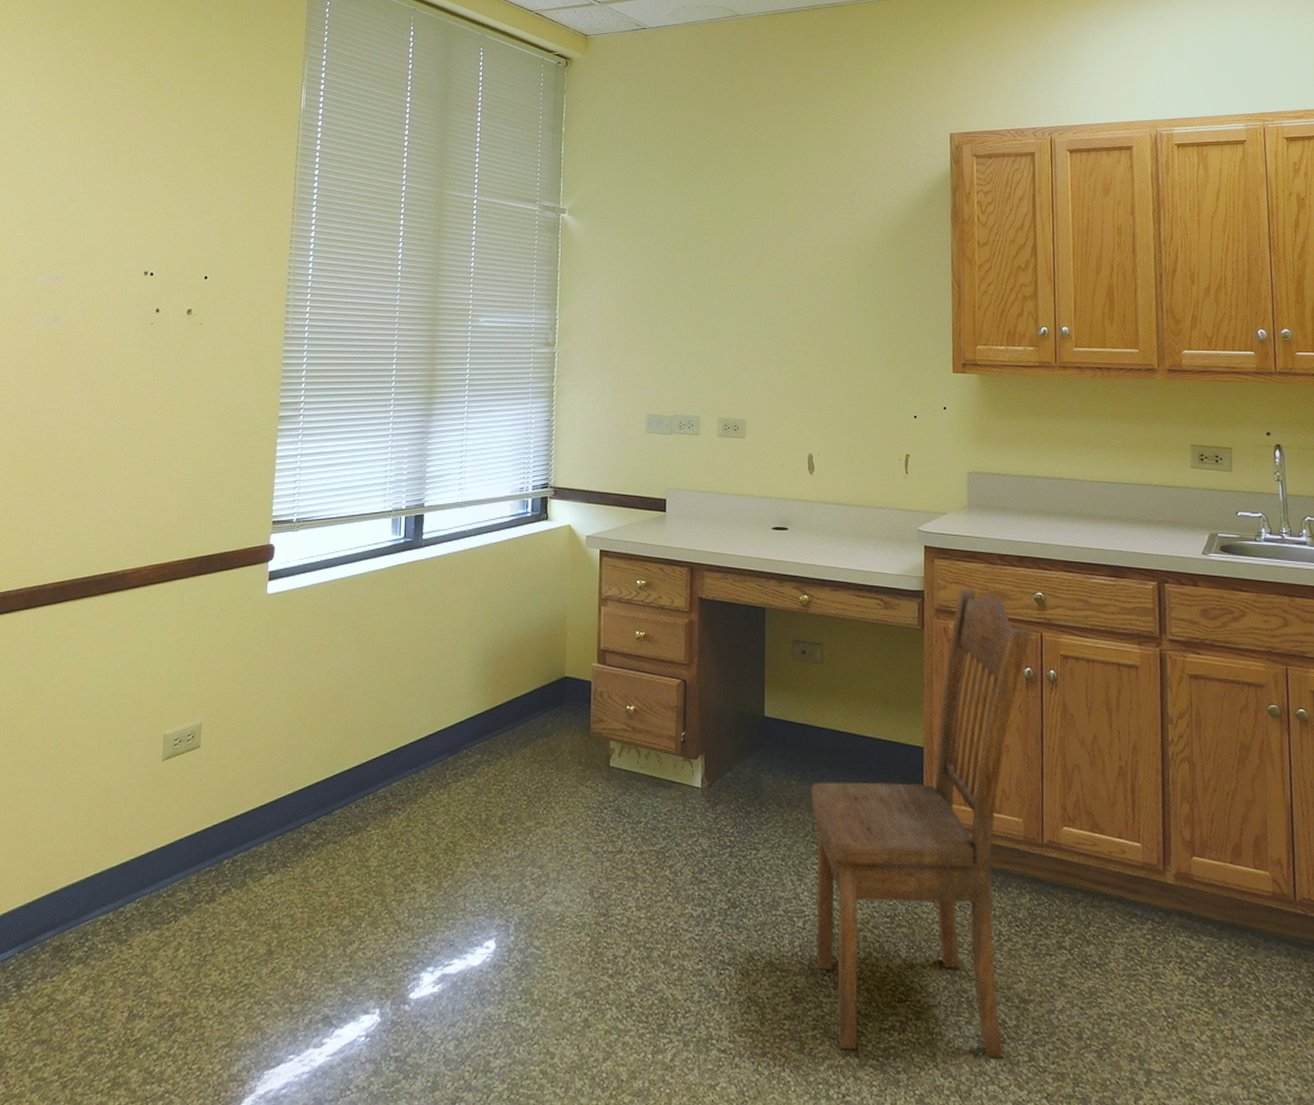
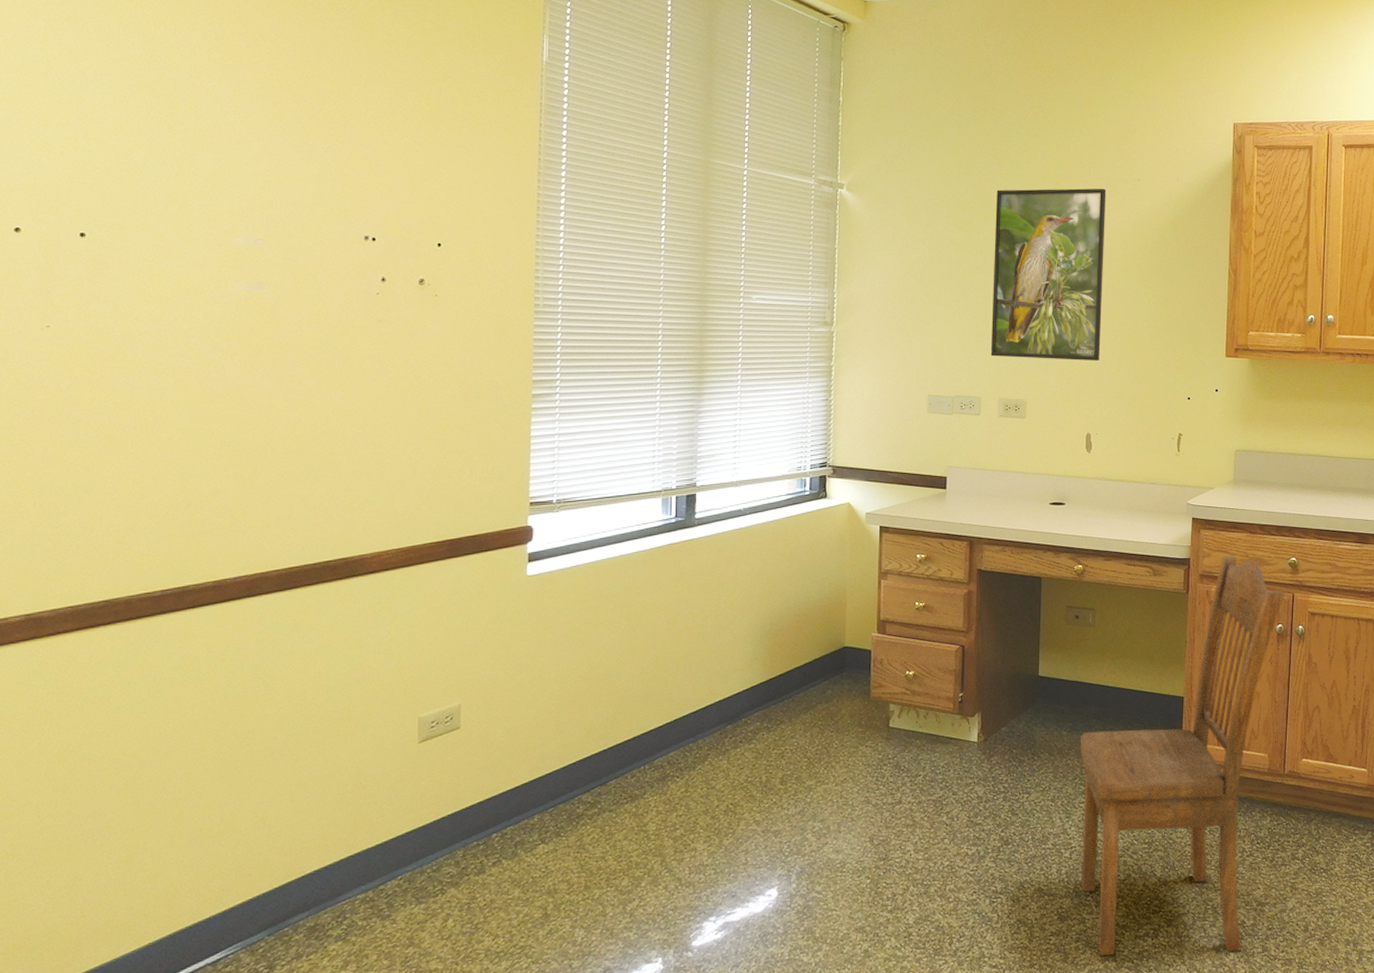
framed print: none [708,203,822,378] -> present [990,188,1106,360]

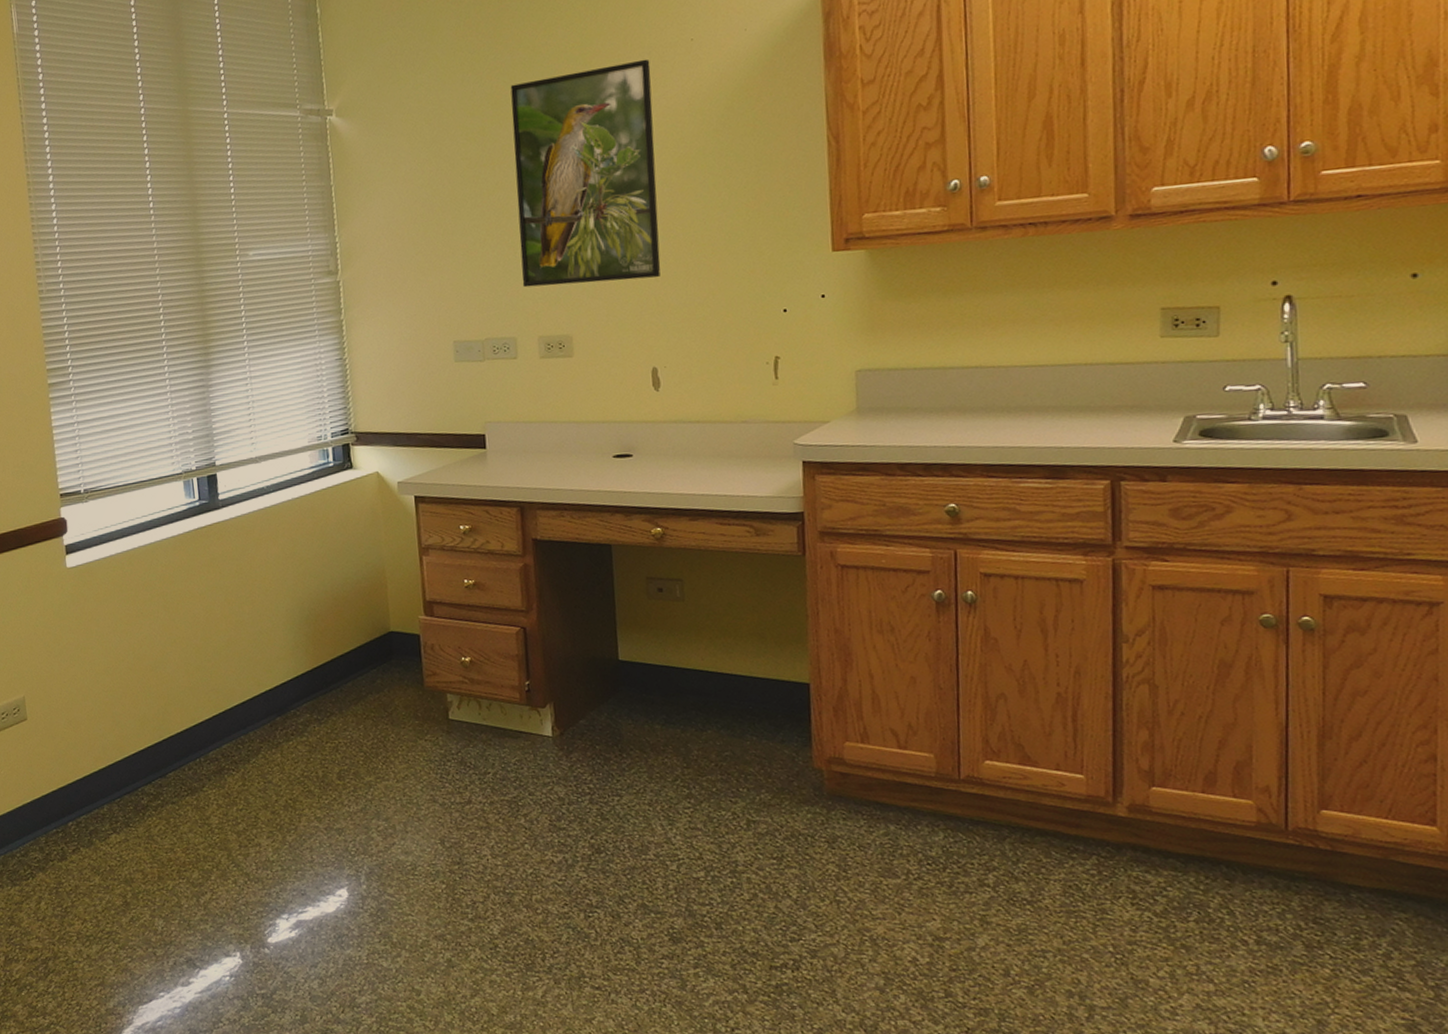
dining chair: present [1080,556,1284,956] -> none [678,505,943,993]

